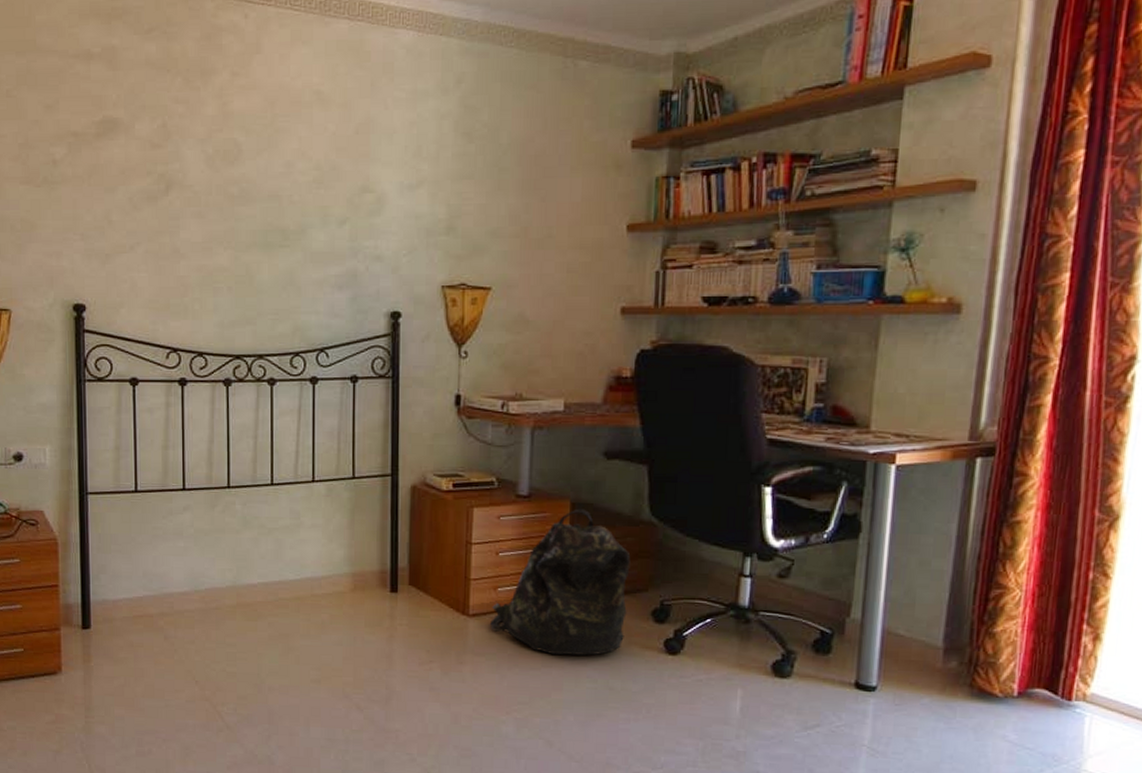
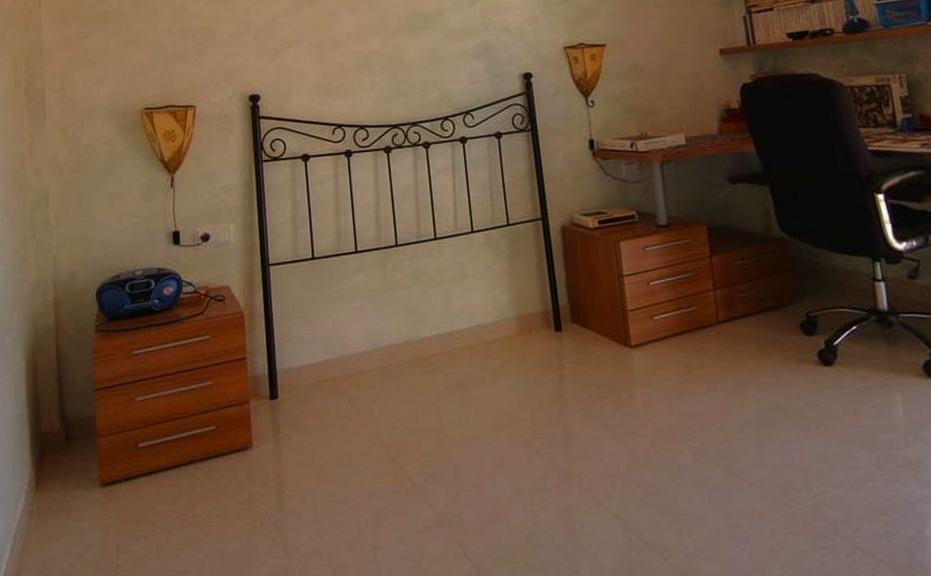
backpack: present [490,508,631,656] -> none [651,232,780,379]

